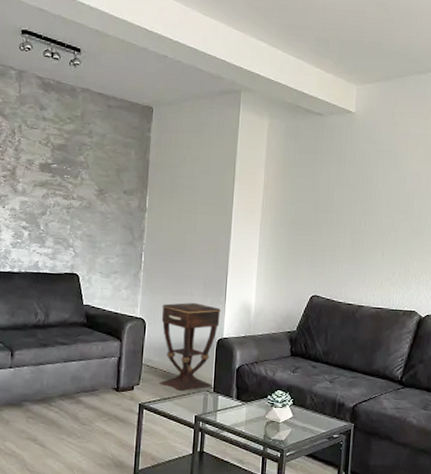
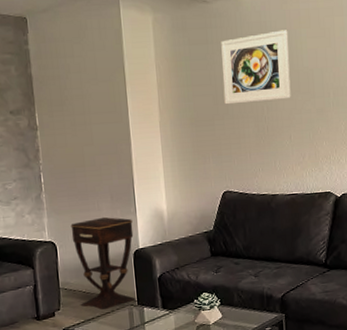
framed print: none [325,150,395,216] -> present [221,30,291,105]

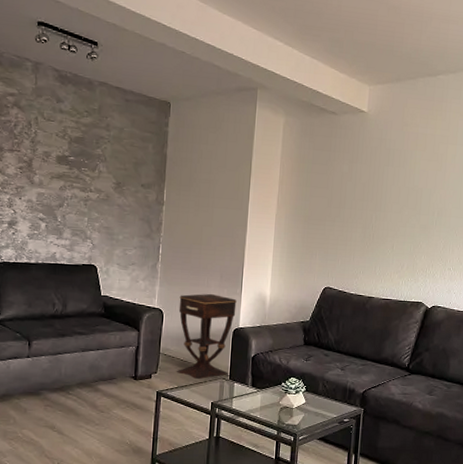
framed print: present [221,30,291,105] -> none [337,149,405,212]

